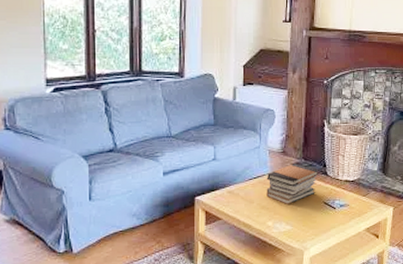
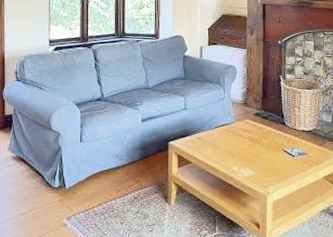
book stack: present [266,163,319,204] -> none [230,114,278,151]

